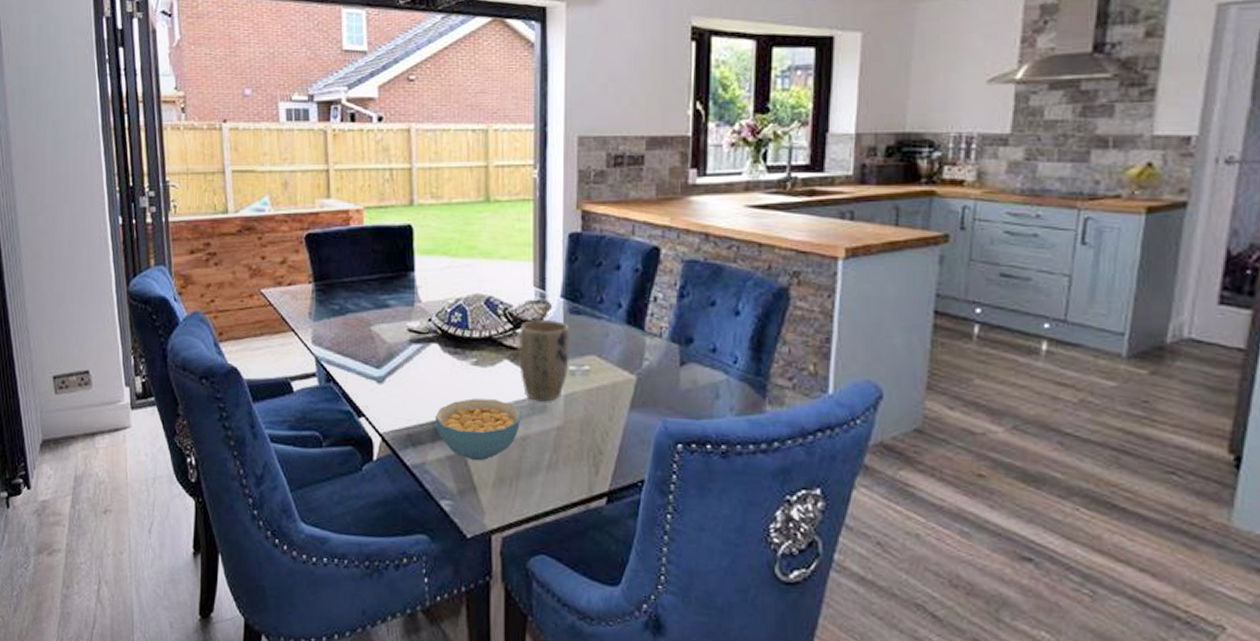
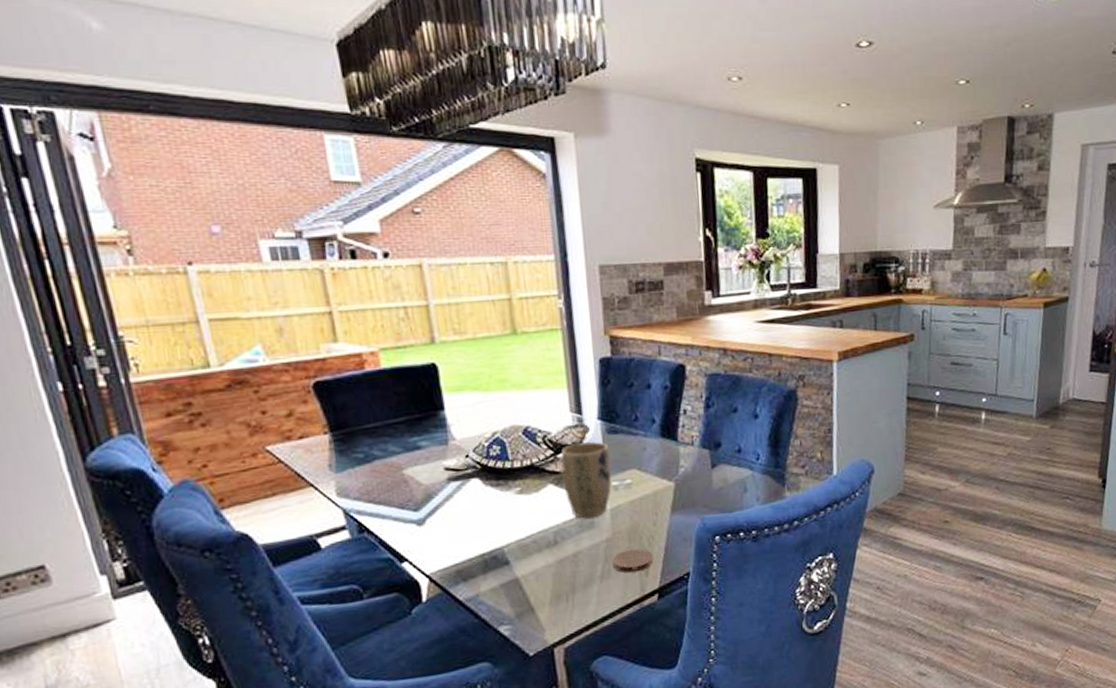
cereal bowl: present [434,398,522,461] -> none [483,523,571,584]
coaster: none [561,442,606,469] -> present [612,548,654,573]

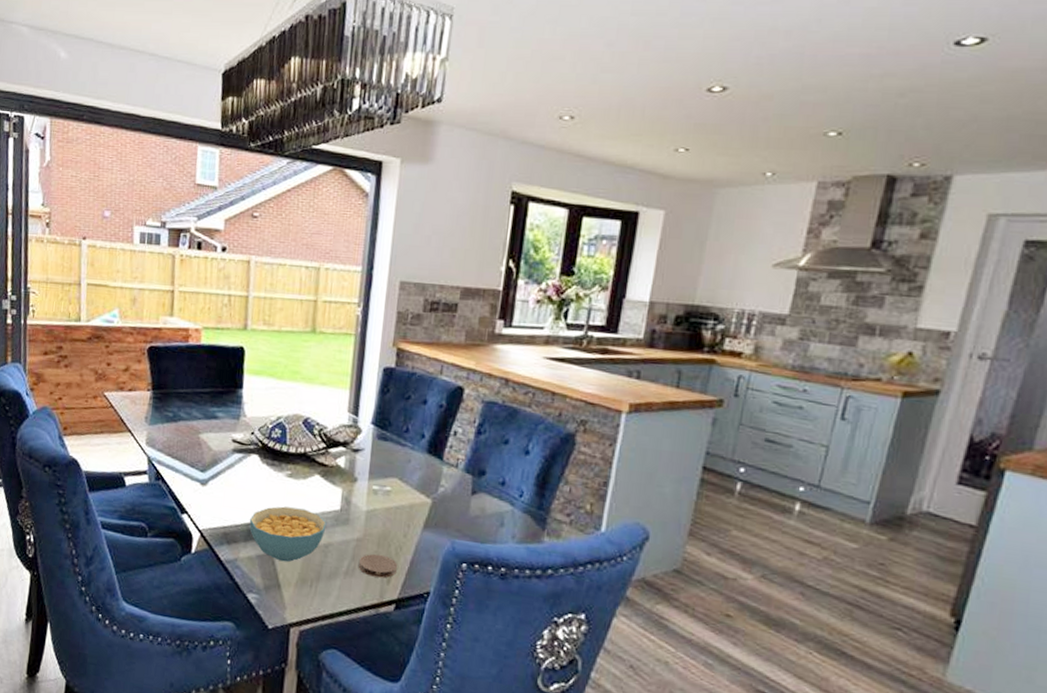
cereal bowl: none [483,523,571,584] -> present [249,506,327,562]
plant pot: present [560,442,612,519] -> none [328,442,377,516]

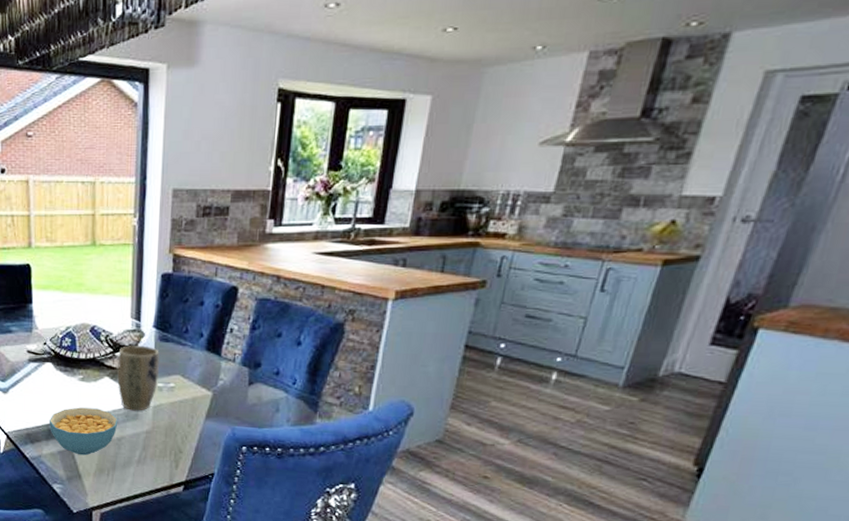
plant pot: none [328,442,377,516] -> present [117,346,160,411]
coaster: present [358,554,398,578] -> none [149,443,185,464]

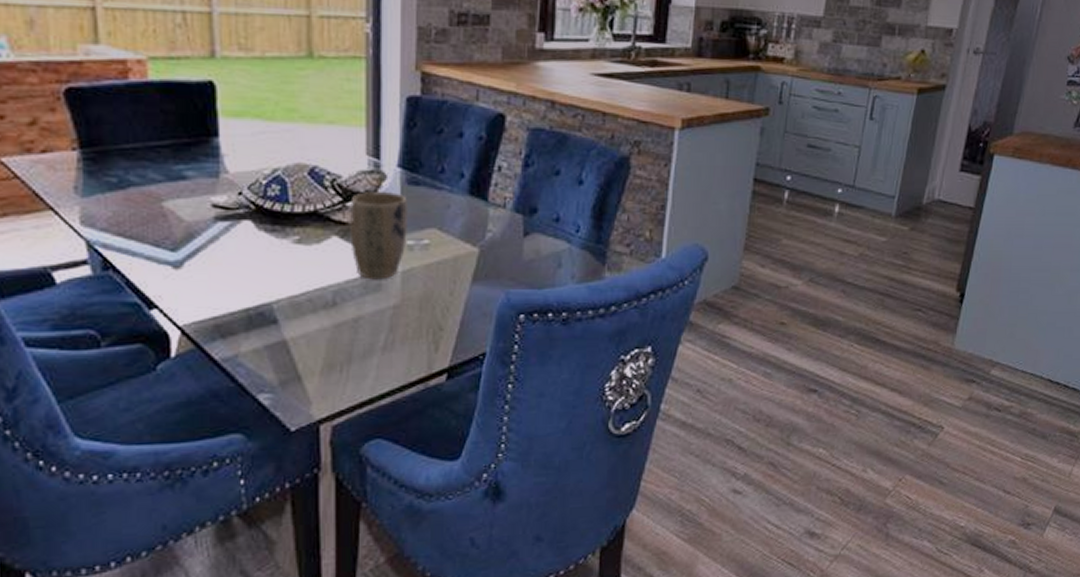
cereal bowl: present [48,407,118,456] -> none [249,280,353,348]

